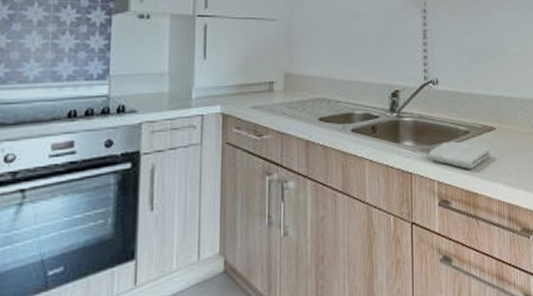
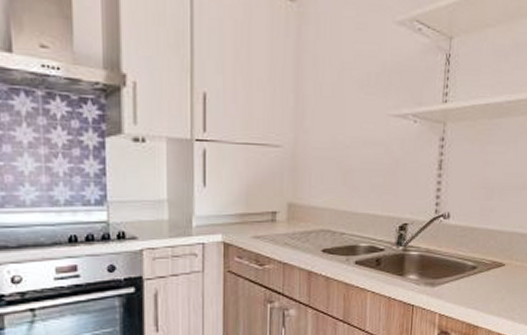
washcloth: present [428,141,491,169] -> none [432,276,497,303]

